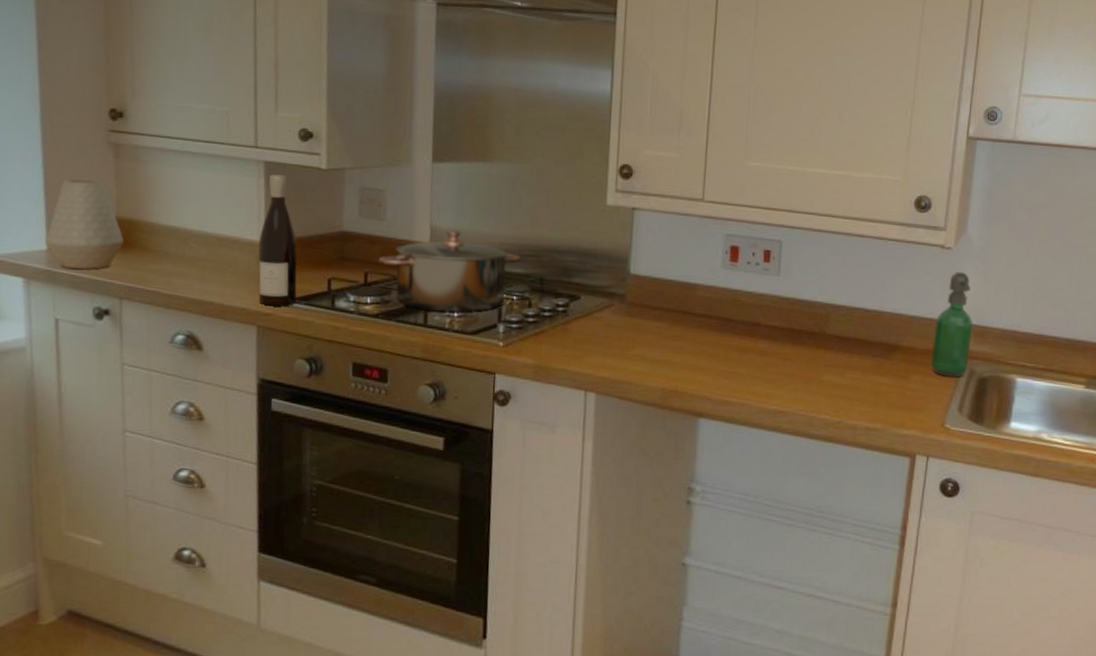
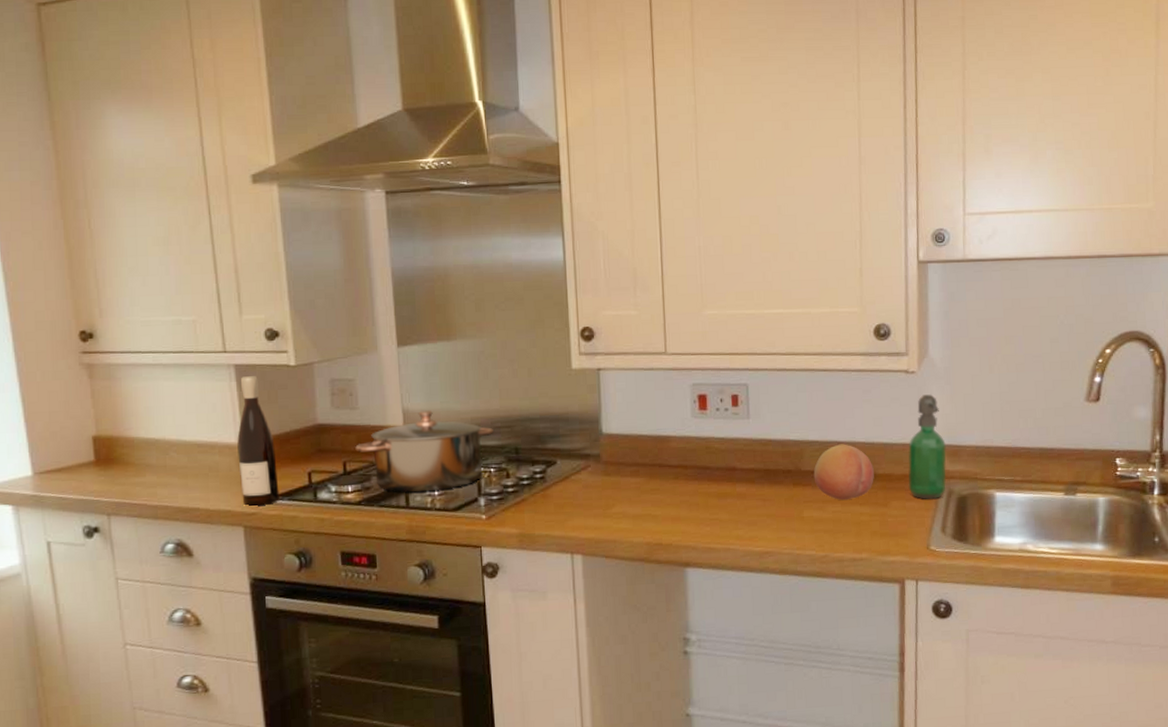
vase: present [46,178,124,270] -> none [30,401,106,492]
fruit: none [837,311,898,369] -> present [813,444,874,501]

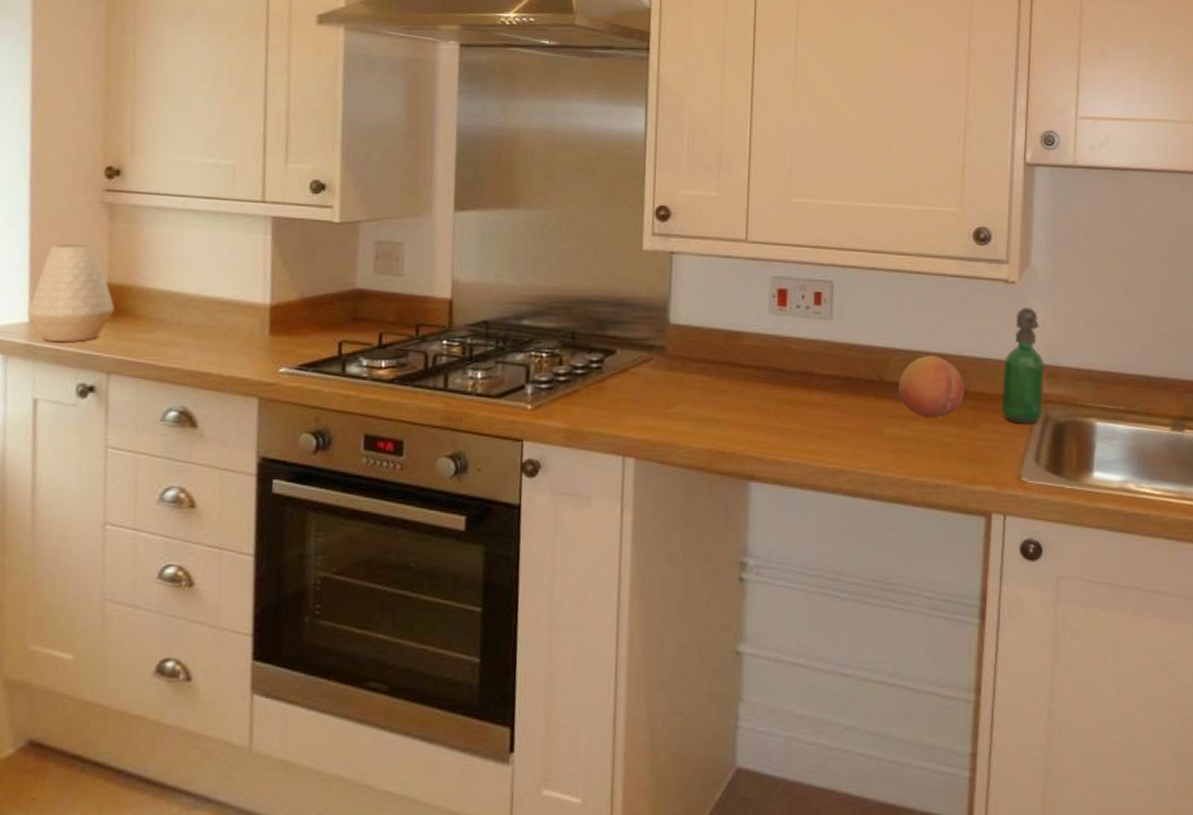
vase: none [30,401,106,492] -> present [28,242,115,343]
bottle: present [237,376,280,506] -> none [261,230,306,375]
cooking pot: present [355,410,494,492] -> none [394,283,550,373]

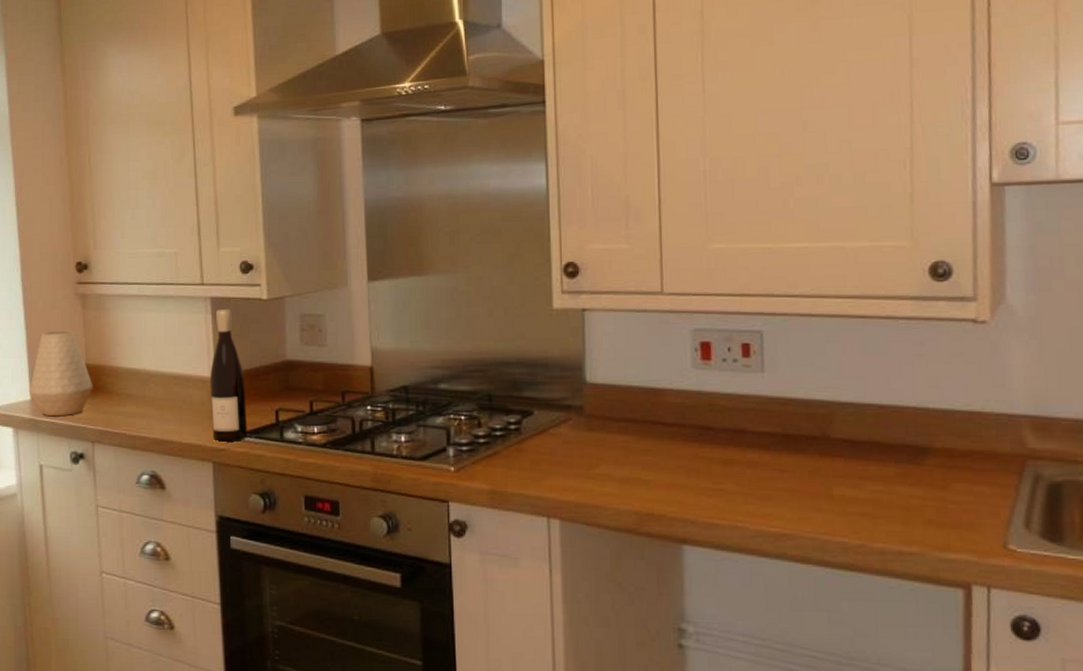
bottle: none [261,230,306,375] -> present [210,309,247,441]
fruit: present [898,355,964,419] -> none [846,408,929,478]
soap dispenser: present [1001,308,1045,424] -> none [976,350,1032,484]

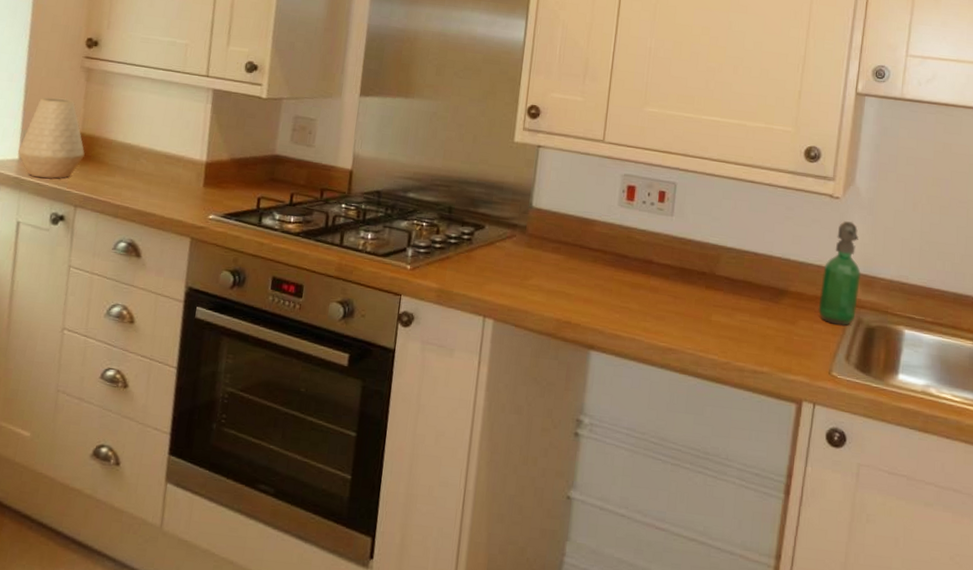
bottle: present [210,309,247,441] -> none [194,101,234,222]
soap dispenser: none [976,350,1032,484] -> present [818,221,861,325]

